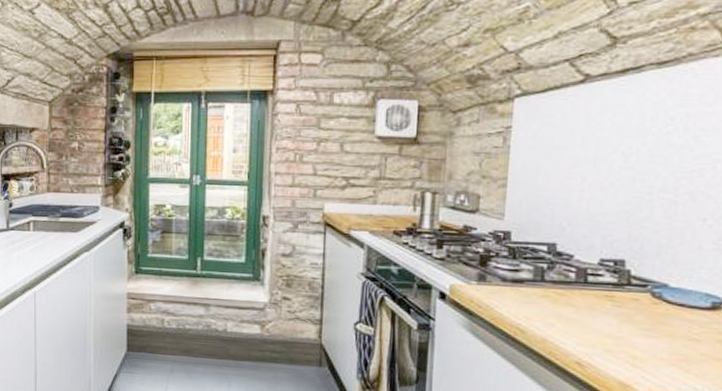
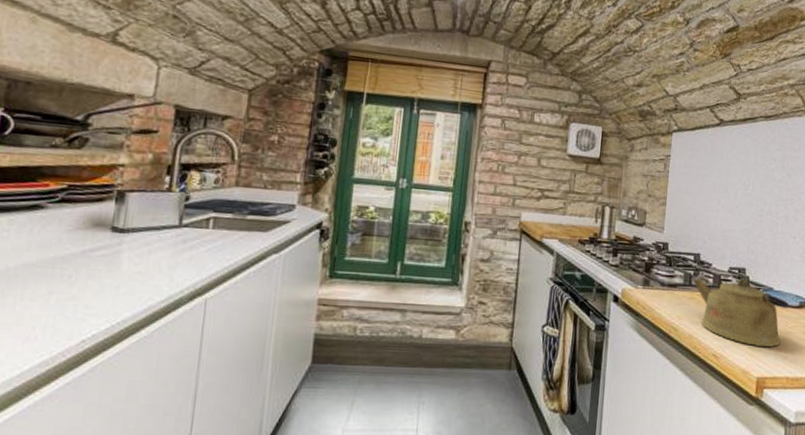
kettle: none [546,272,693,357] -> present [693,278,788,347]

